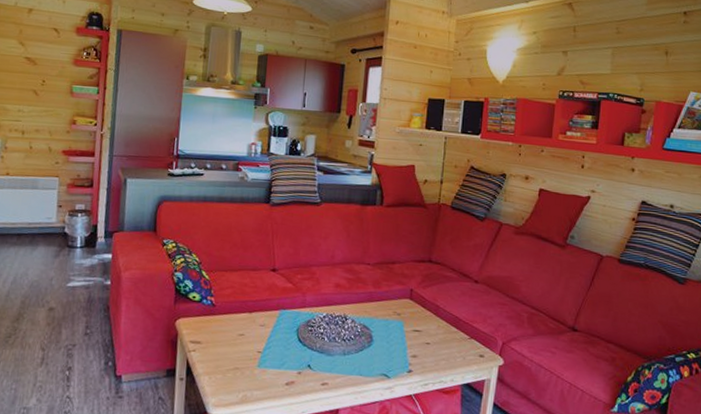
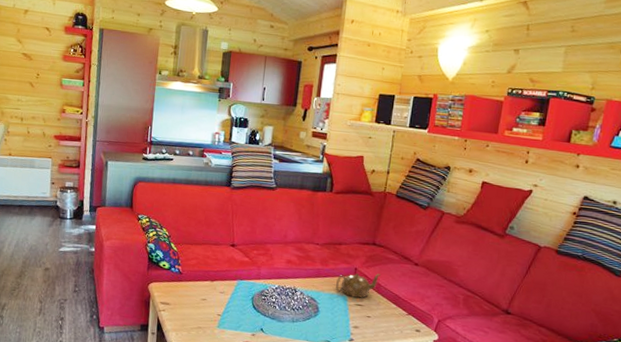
teapot: none [390,294,438,323] -> present [336,273,381,298]

